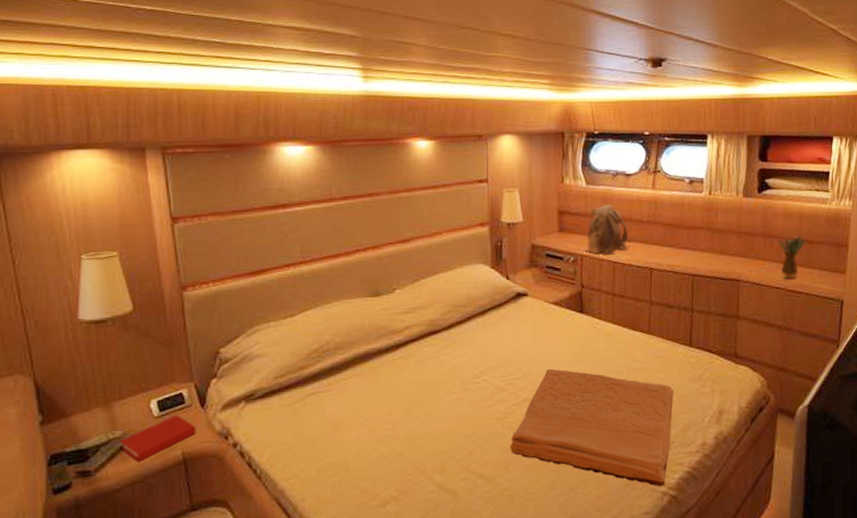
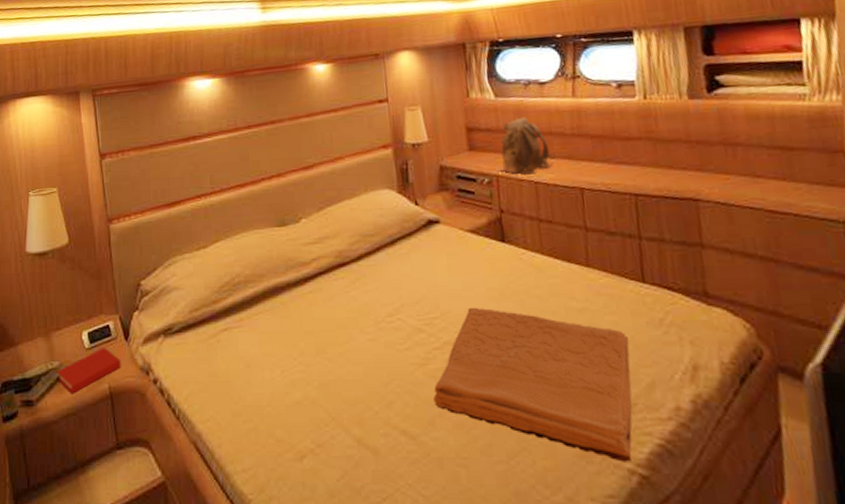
vase: present [779,235,806,281] -> none [745,141,784,199]

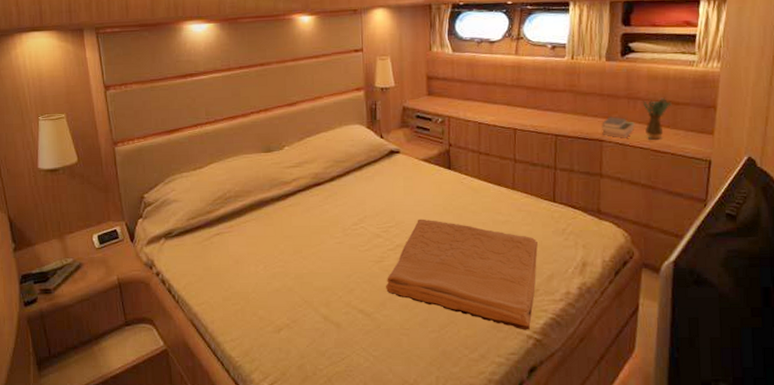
book: present [57,347,121,394] -> none [71,247,128,284]
backpack: present [501,117,556,176] -> none [452,69,497,117]
books: none [694,168,739,198] -> present [602,116,635,140]
vase: none [745,141,784,199] -> present [643,97,672,141]

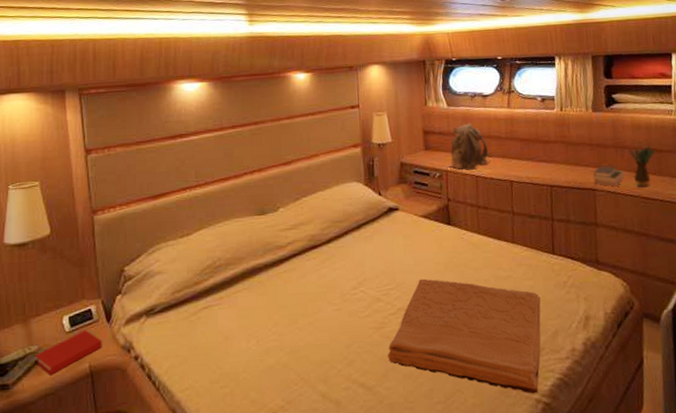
book: none [71,247,128,284] -> present [35,330,103,375]
backpack: none [452,69,497,117] -> present [449,123,493,171]

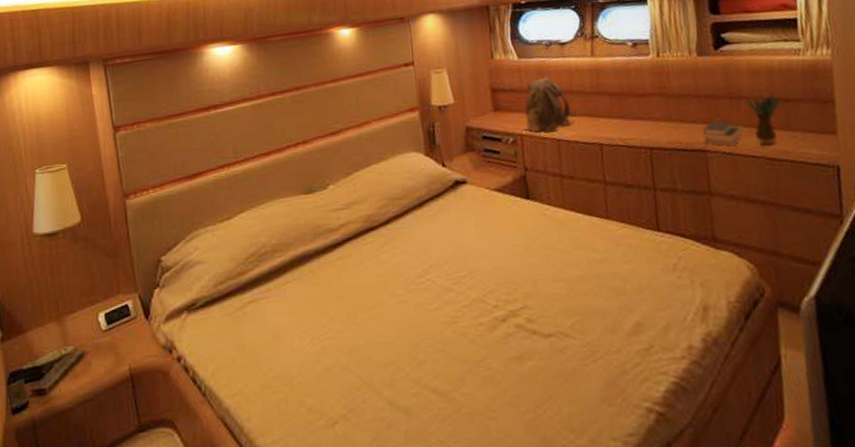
book: present [35,330,103,375] -> none [71,328,142,379]
towel: present [388,278,541,394] -> none [463,263,650,402]

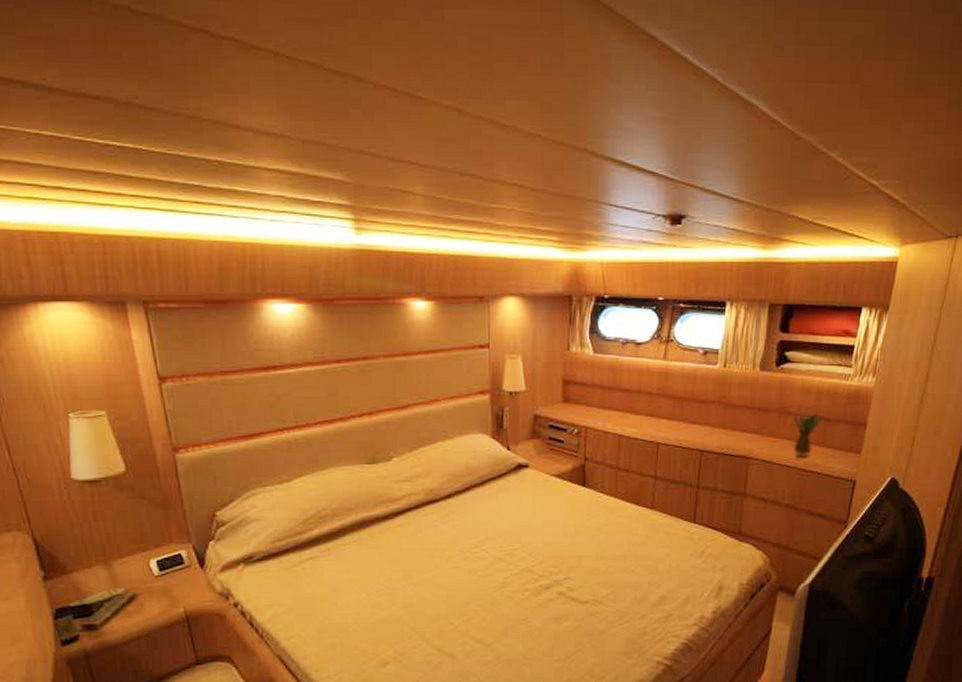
backpack: present [524,77,576,134] -> none [590,374,640,428]
books: present [703,121,743,148] -> none [749,432,784,457]

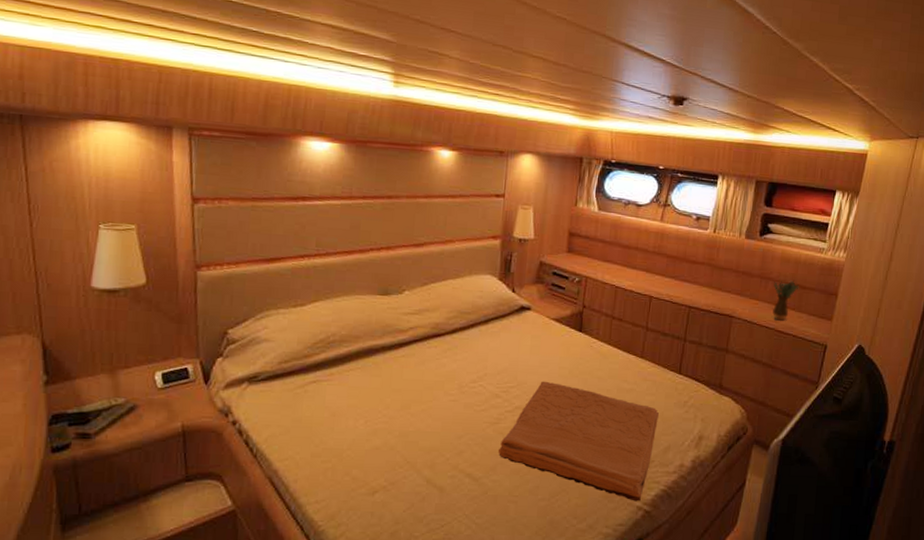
towel: none [508,540,674,657] -> present [499,381,659,502]

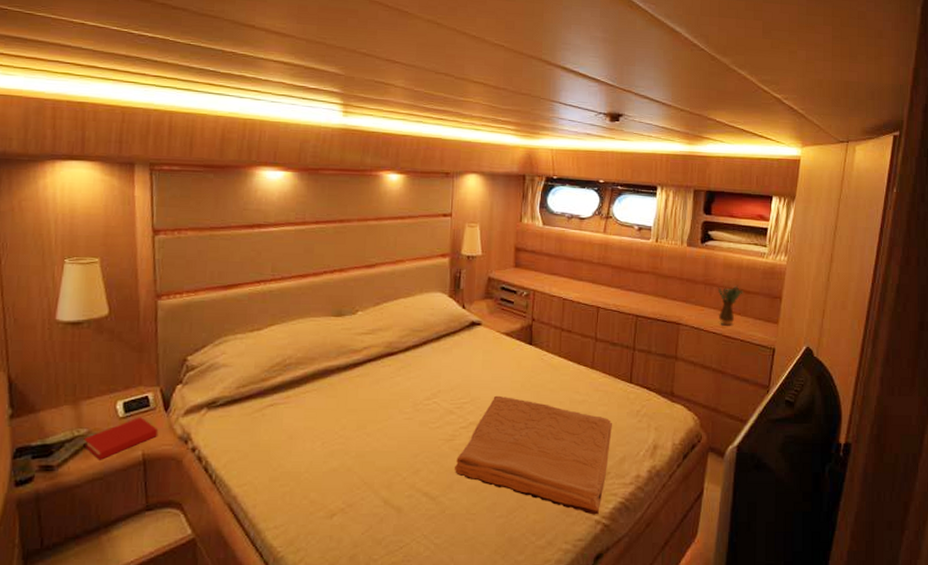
book: none [121,388,198,430] -> present [83,417,159,460]

